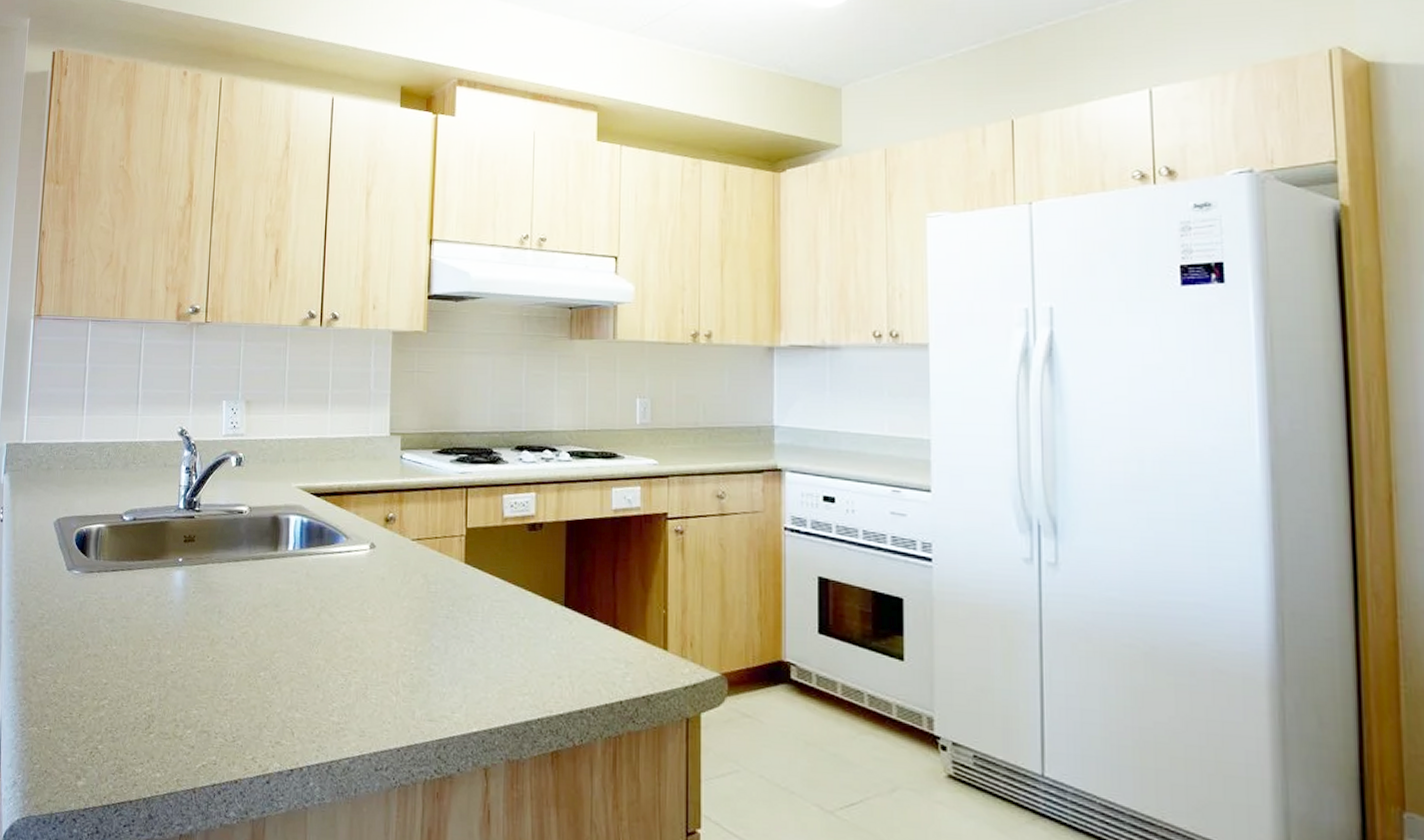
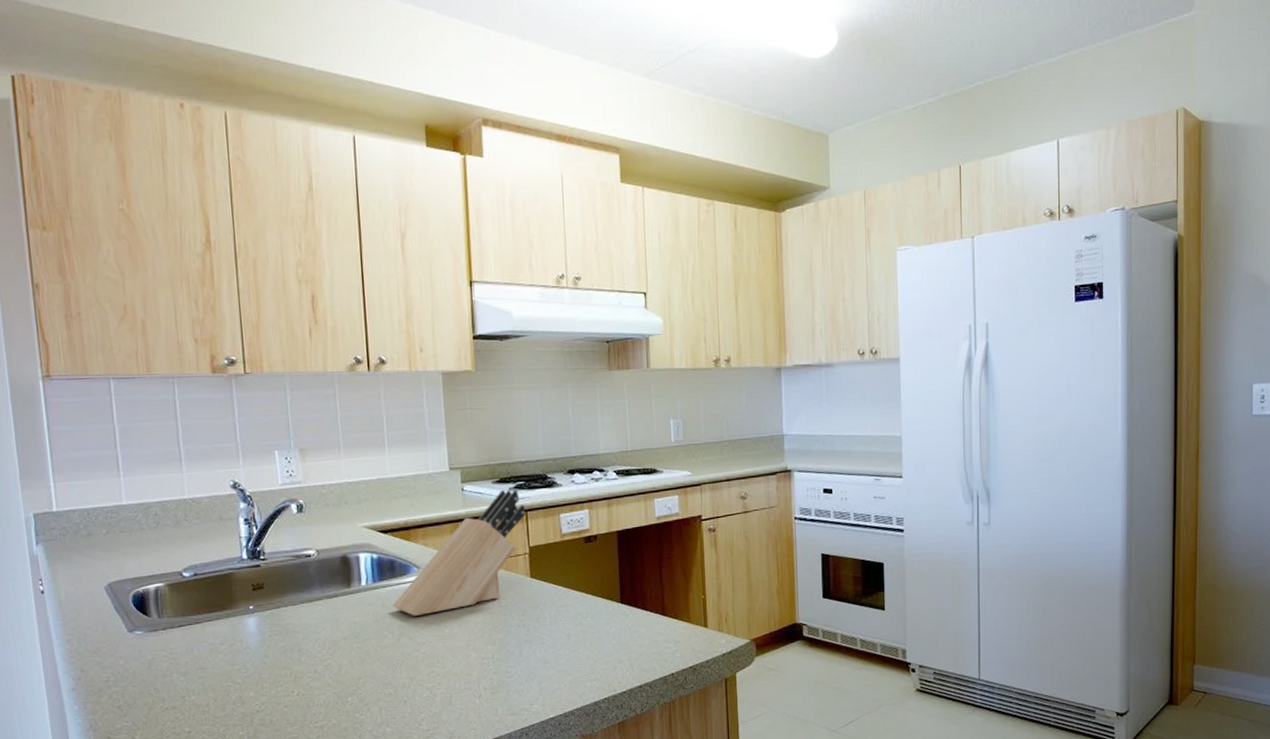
knife block: none [316,462,467,592] -> present [392,490,526,617]

